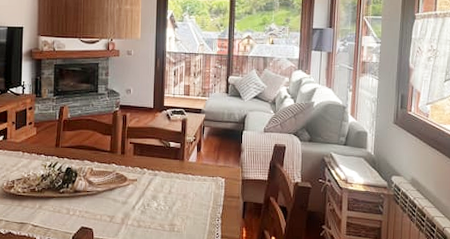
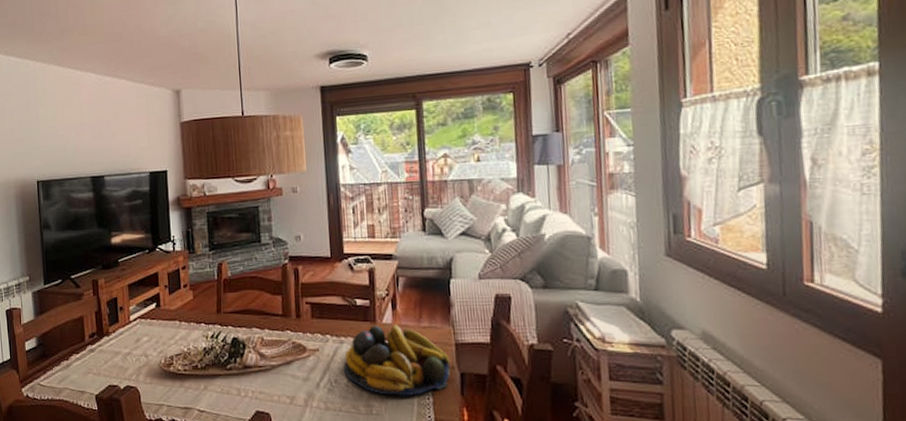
fruit bowl: none [155,163,237,219] -> present [344,325,451,397]

